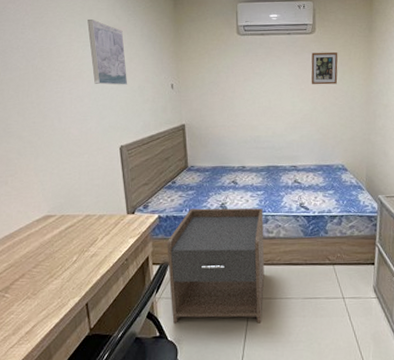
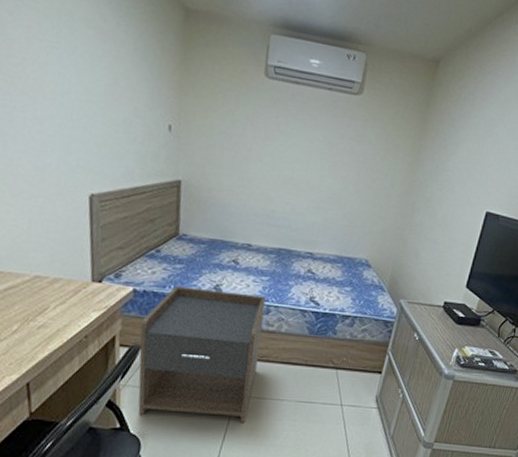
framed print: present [87,19,128,85] -> none [56,10,109,115]
picture frame: present [311,52,338,85] -> none [346,119,385,164]

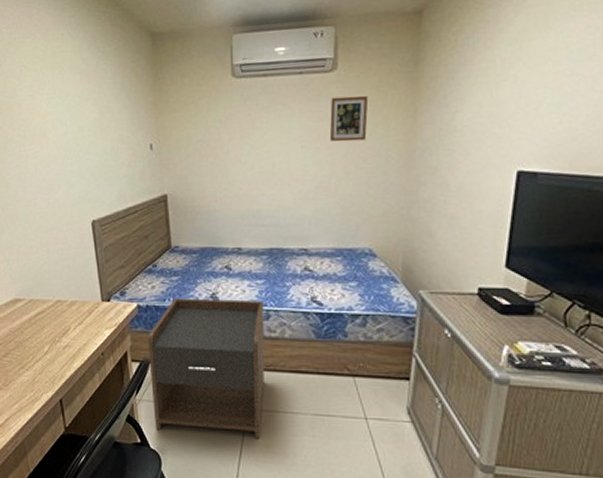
picture frame: none [346,119,385,164] -> present [329,95,369,142]

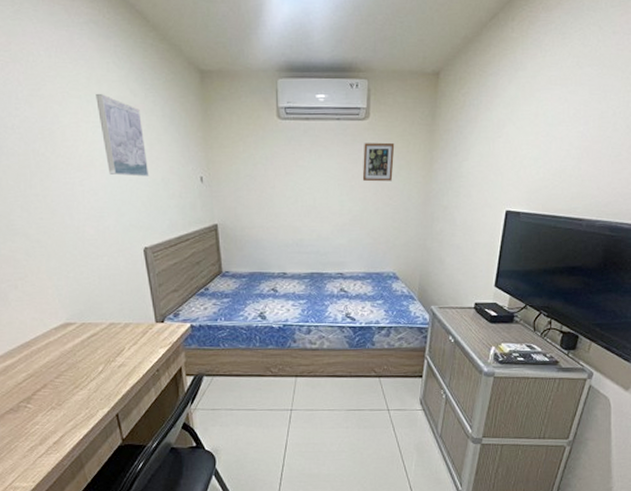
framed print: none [51,65,99,147] -> present [96,94,149,177]
nightstand: present [147,298,265,440] -> none [201,317,307,434]

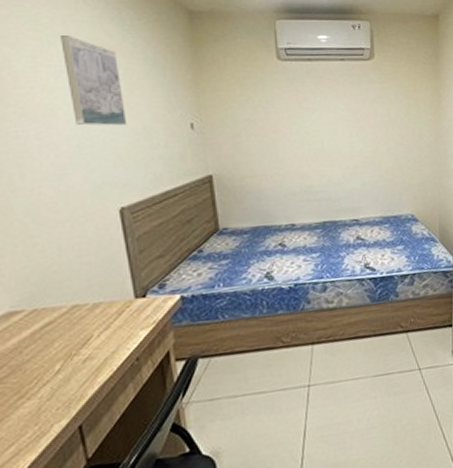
picture frame: present [362,142,395,182] -> none [370,82,403,122]

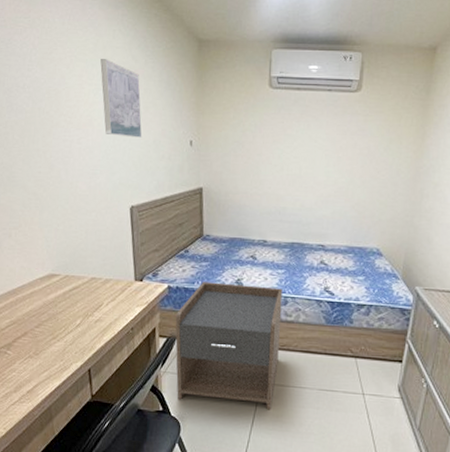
nightstand: none [194,273,326,433] -> present [175,282,283,410]

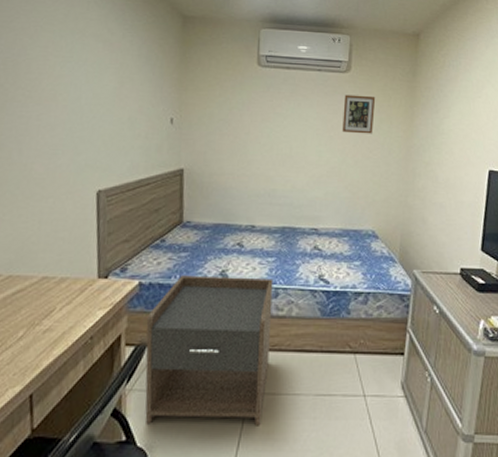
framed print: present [100,59,142,138] -> none [70,30,116,115]
picture frame: none [350,115,386,155] -> present [342,94,376,134]

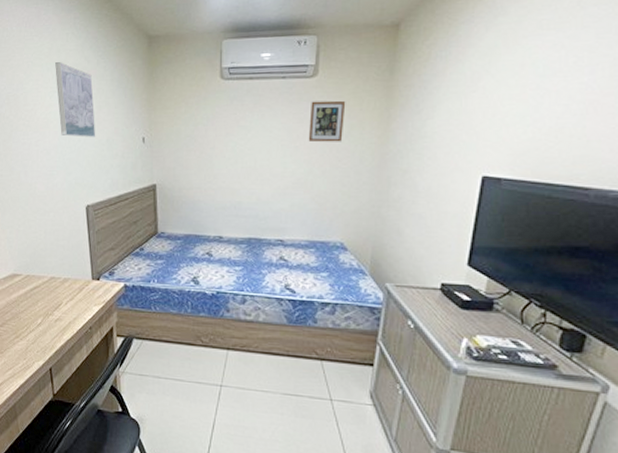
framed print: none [70,30,116,115] -> present [55,62,96,137]
nightstand: present [144,275,273,426] -> none [132,280,241,414]

